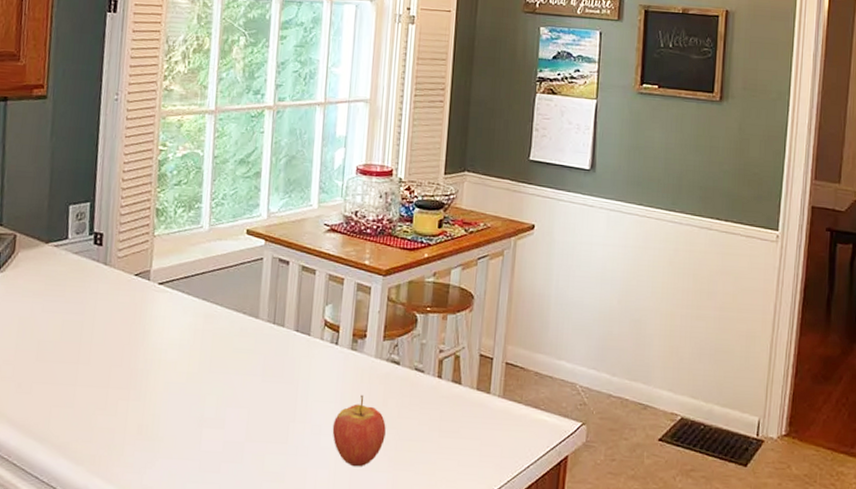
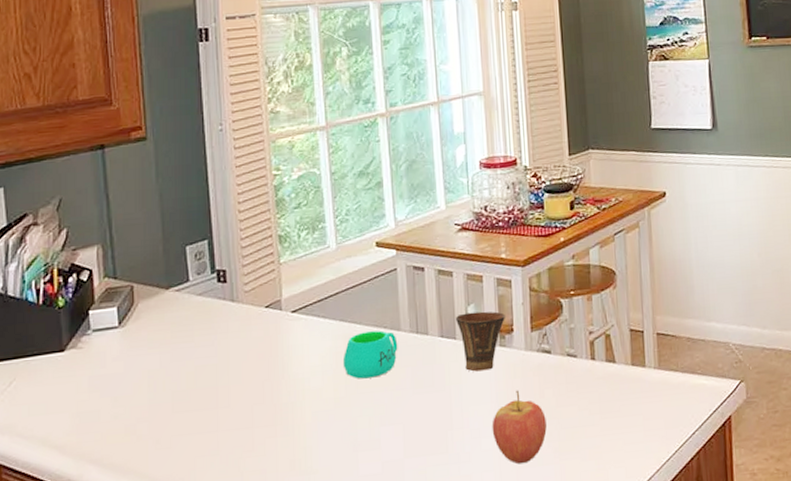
mug: none [199,314,255,360] -> present [342,330,398,379]
cup: none [313,312,361,371] -> present [456,311,505,372]

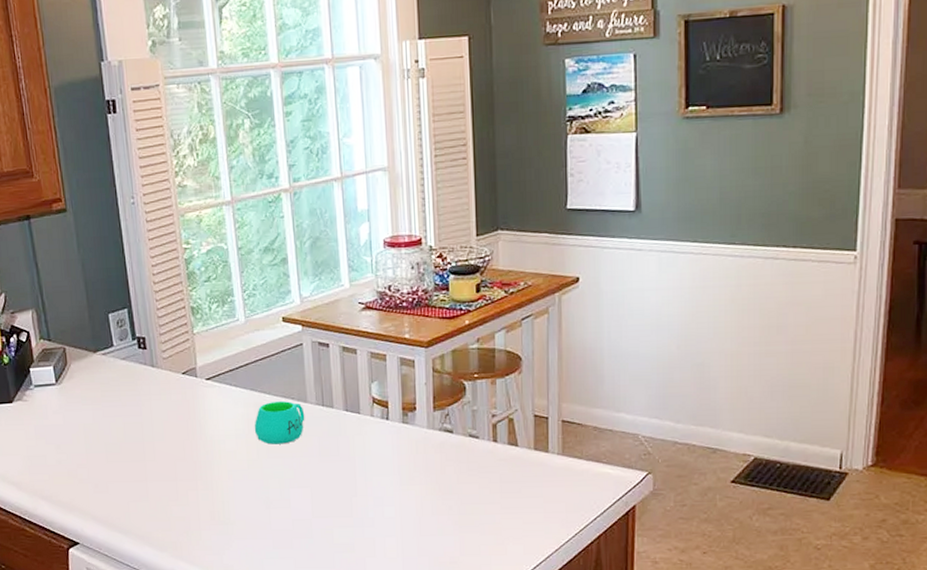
cup: present [456,311,505,372] -> none [360,389,408,445]
fruit: present [492,390,547,464] -> none [394,465,447,533]

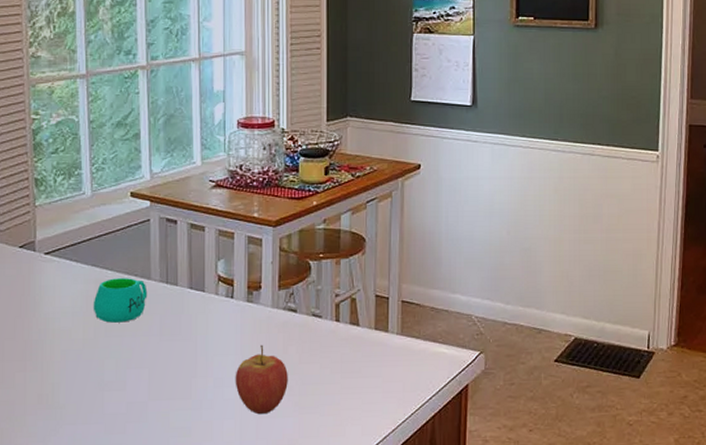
fruit: none [394,465,447,533] -> present [235,344,288,415]

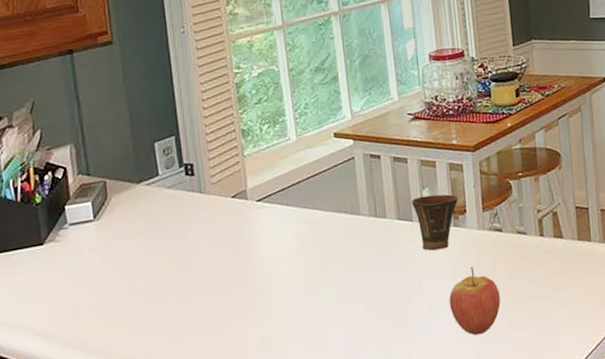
mug: present [93,278,148,323] -> none [306,215,358,262]
cup: none [206,267,254,324] -> present [412,194,458,251]

